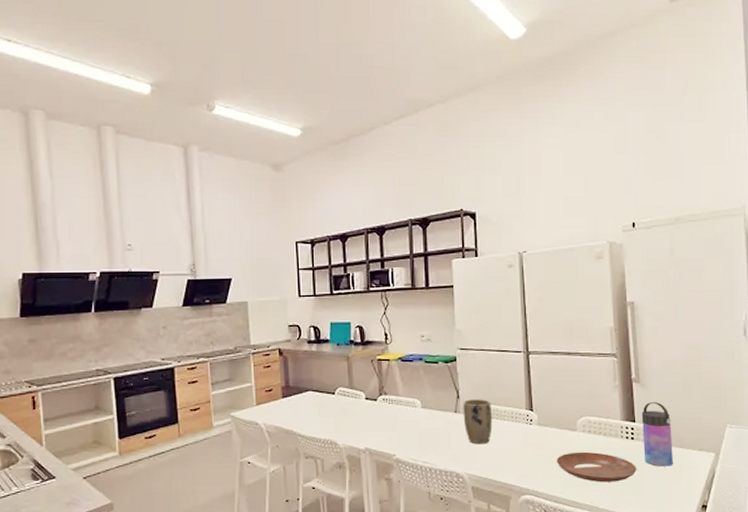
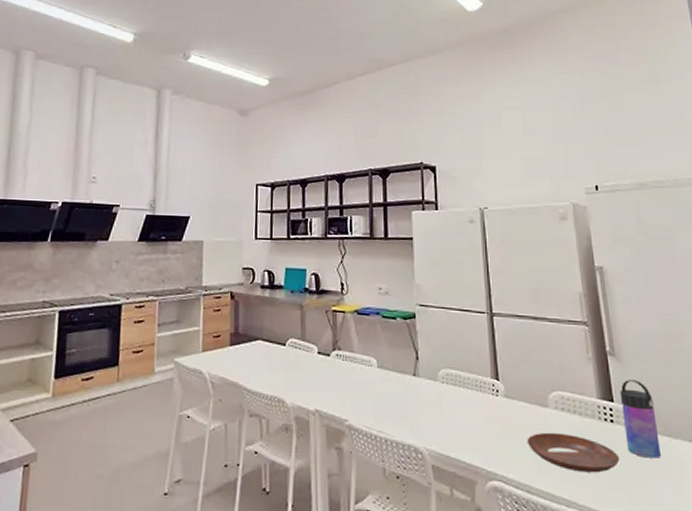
plant pot: present [463,399,493,445] -> none [422,362,455,415]

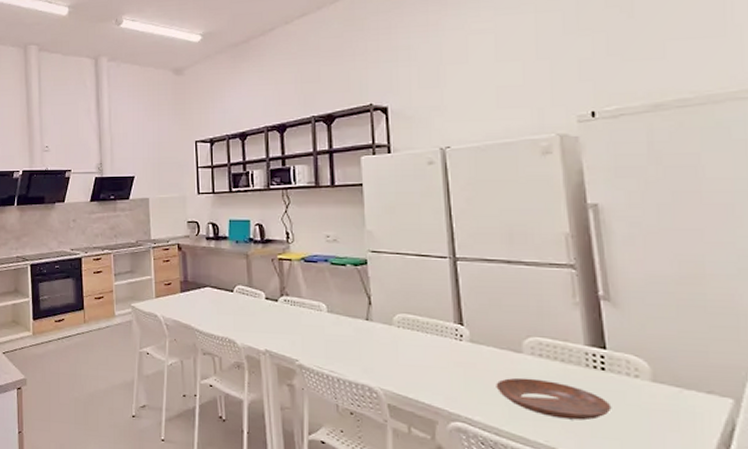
water bottle: present [620,380,661,458] -> none [615,326,666,409]

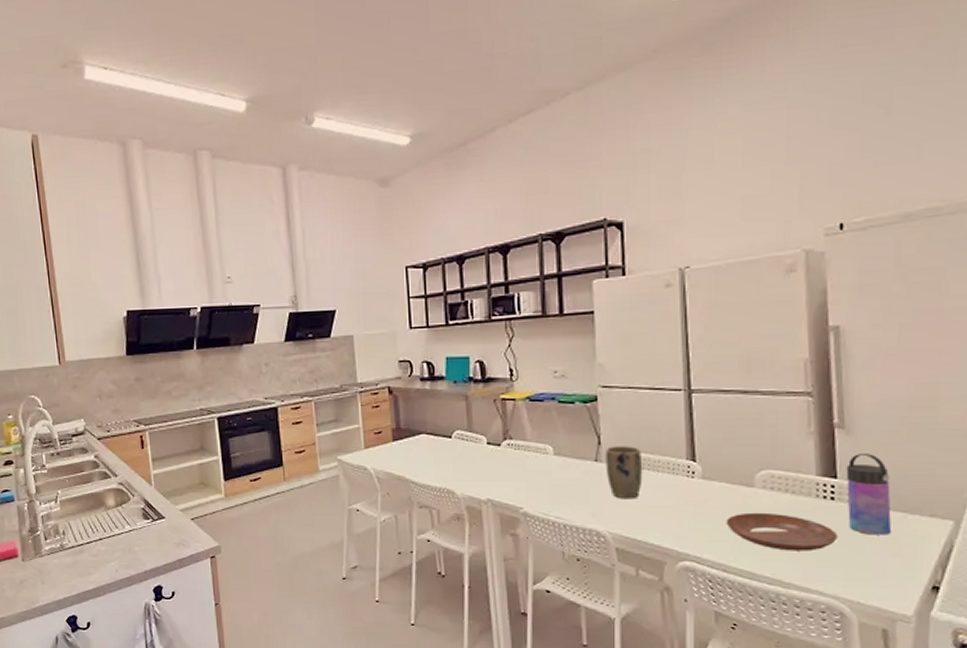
plant pot: none [376,307,412,358] -> present [605,446,643,499]
water bottle: none [615,326,666,409] -> present [846,454,891,535]

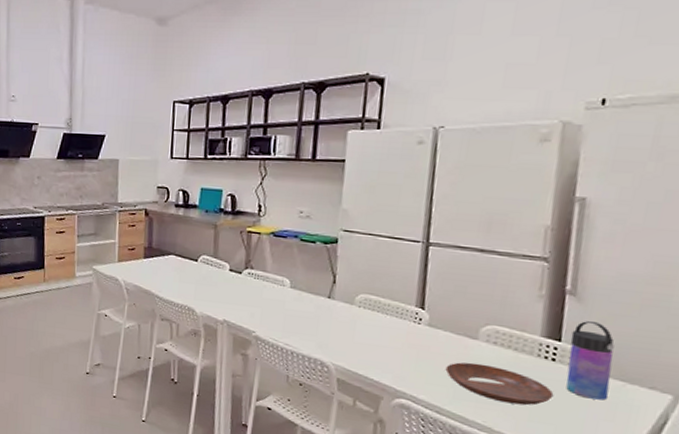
plant pot: present [605,446,643,499] -> none [337,286,374,337]

